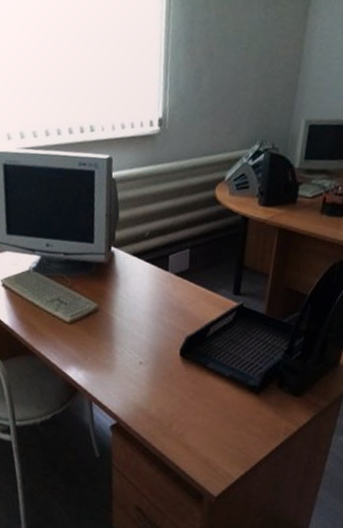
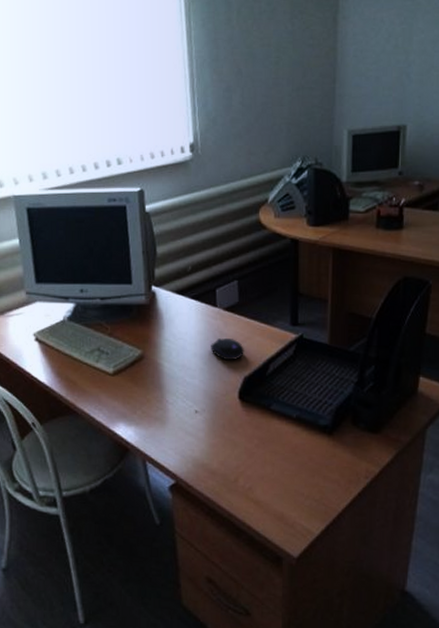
computer mouse: none [159,300,190,321] -> present [211,338,245,361]

